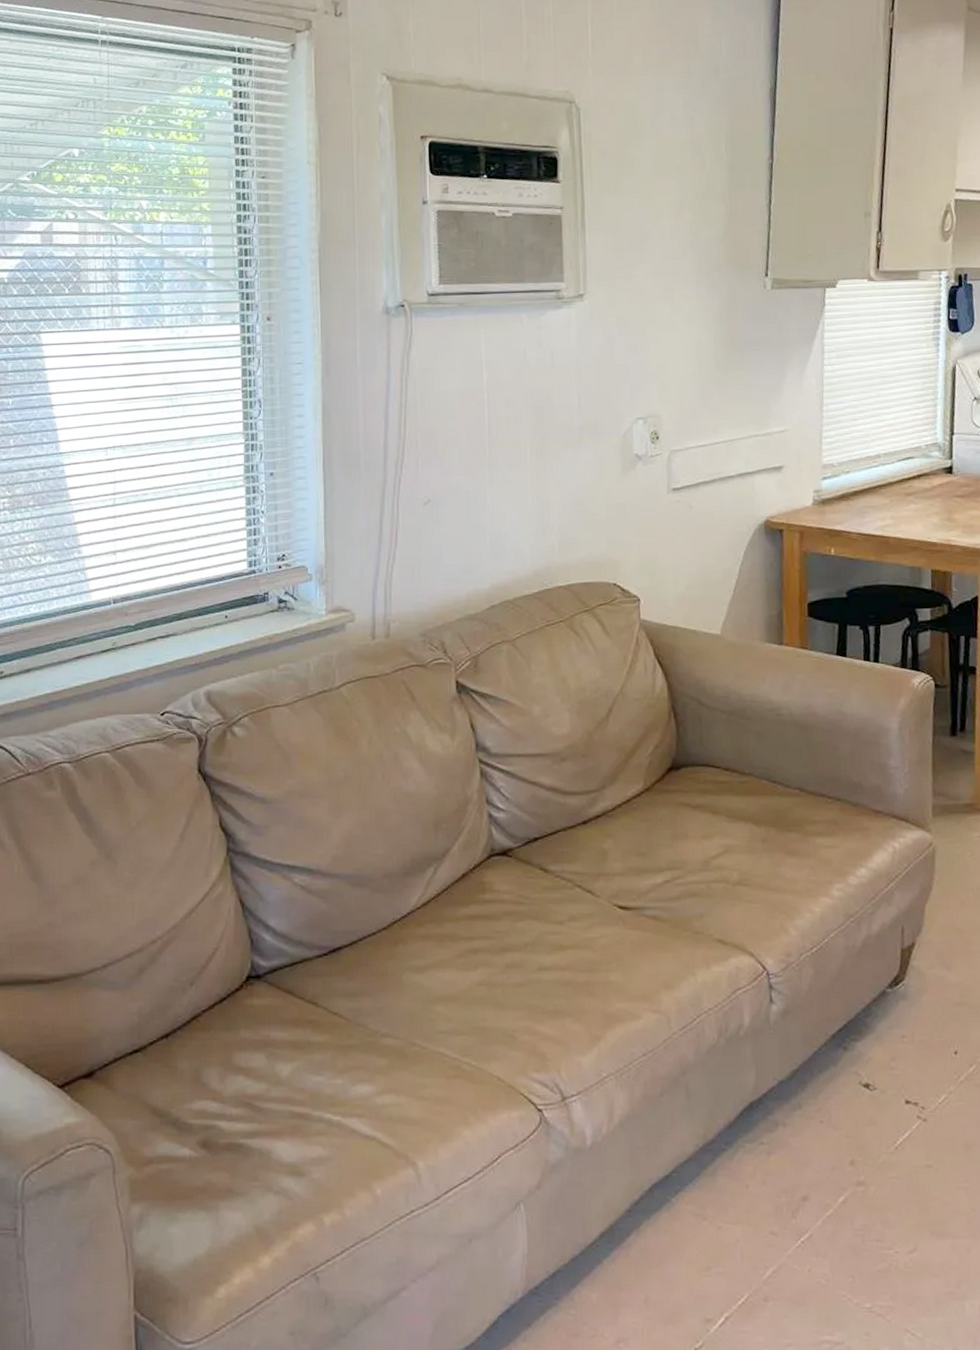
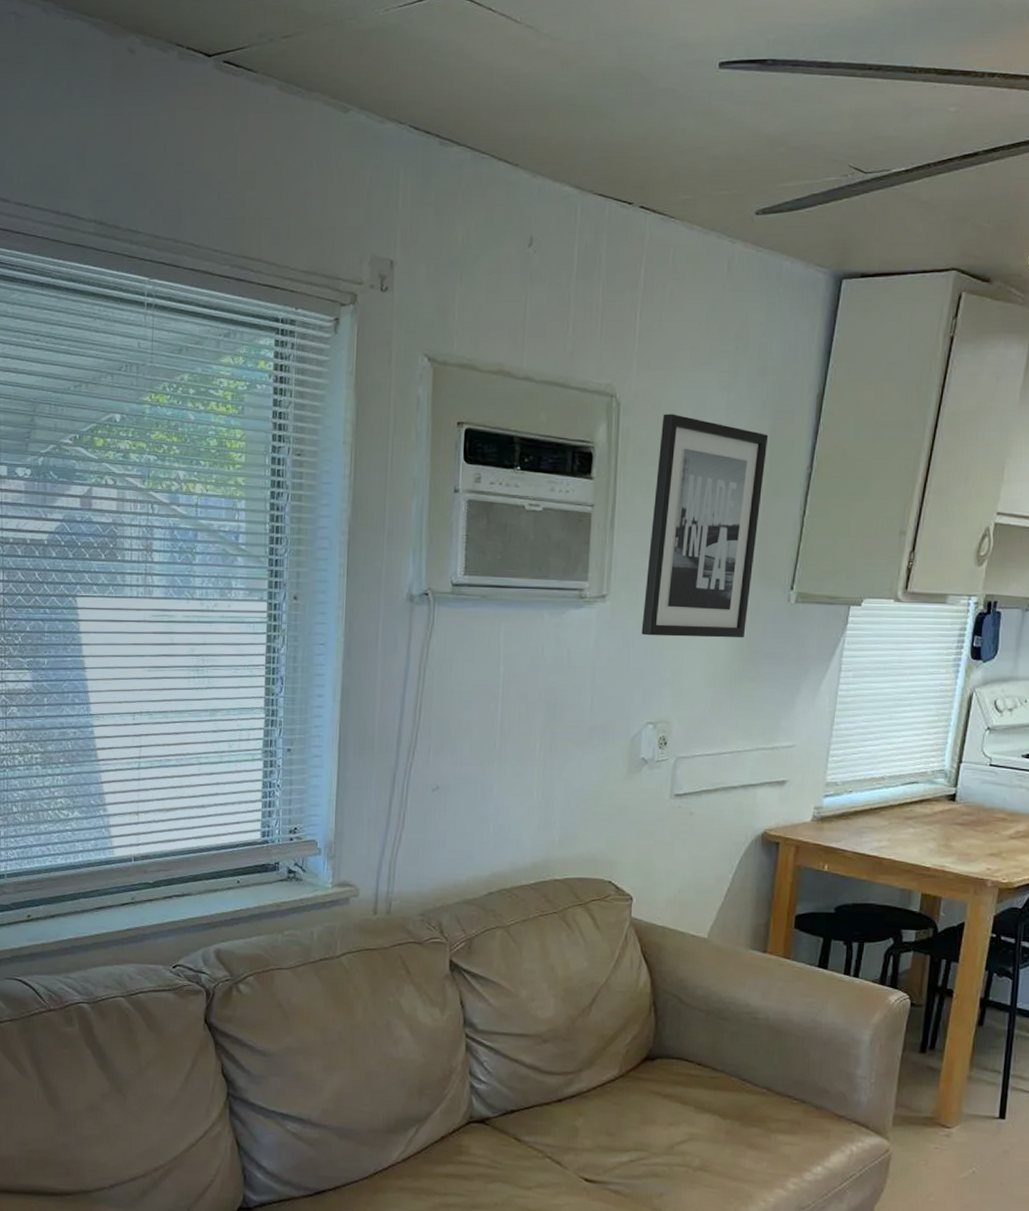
wall art: none [622,115,728,332] -> present [641,414,769,638]

